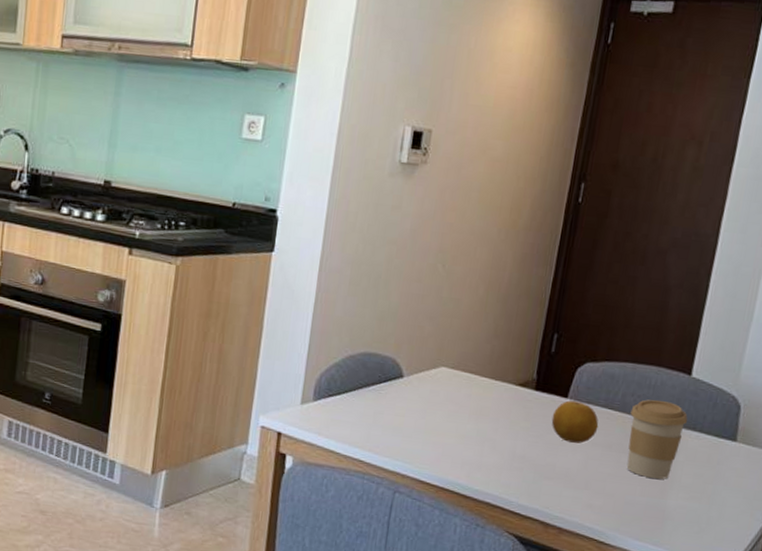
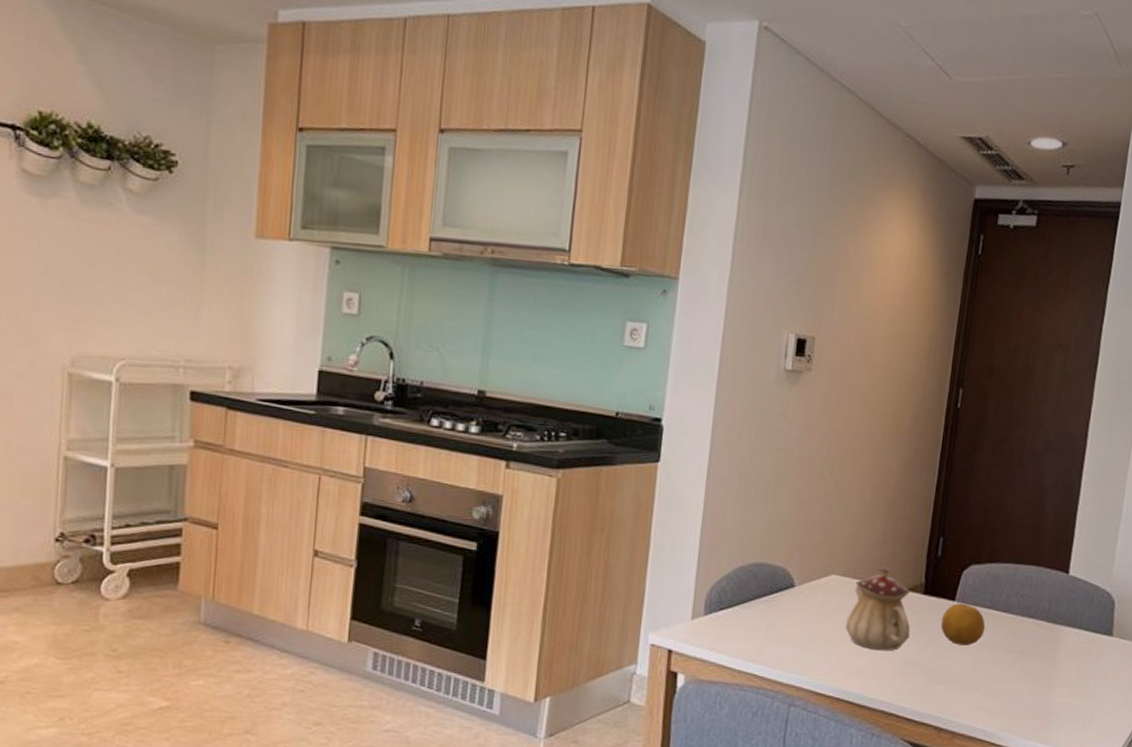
teapot: none [453,360,522,444] -> present [845,566,911,651]
coffee cup: present [626,399,688,479] -> none [1013,599,1068,677]

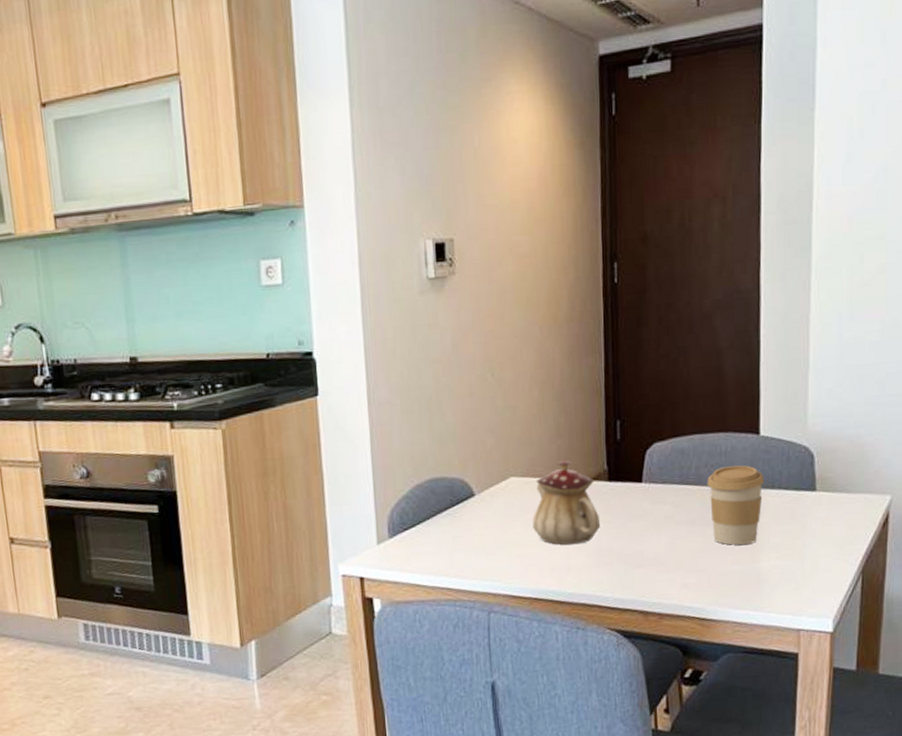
fruit: present [940,603,986,646] -> none [630,484,678,526]
coffee cup: none [1013,599,1068,677] -> present [707,465,765,545]

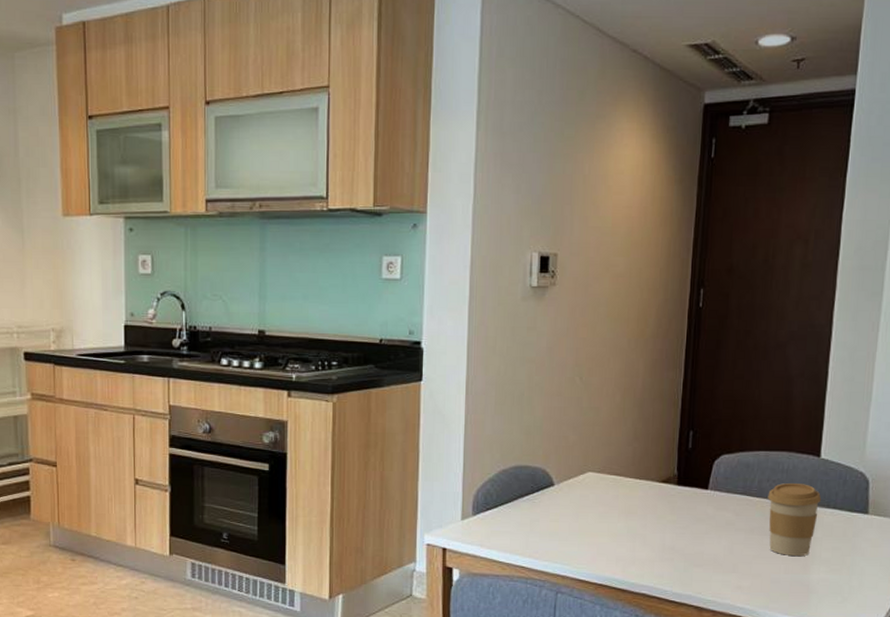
teapot: present [532,459,601,545] -> none [604,461,667,538]

